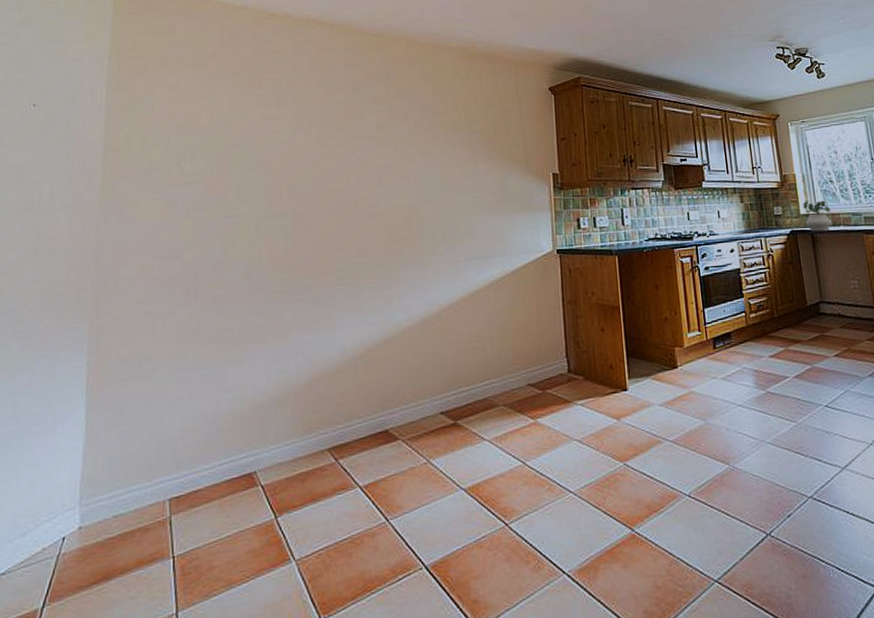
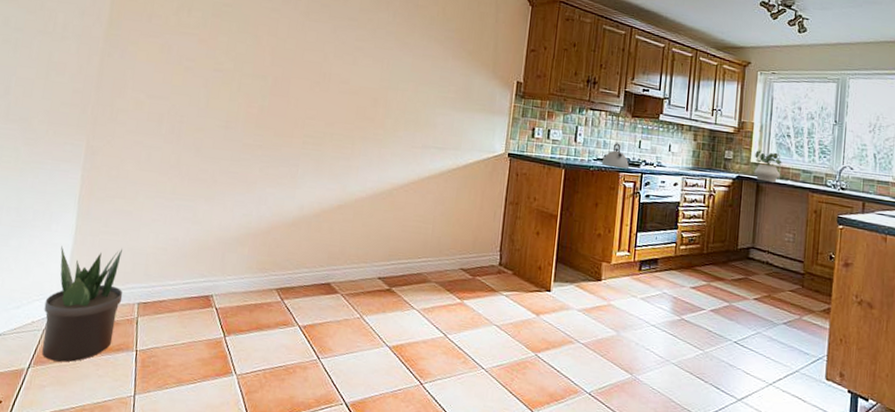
planter: none [56,437,150,592] -> present [42,246,123,362]
kettle: none [654,219,682,245] -> present [602,143,629,168]

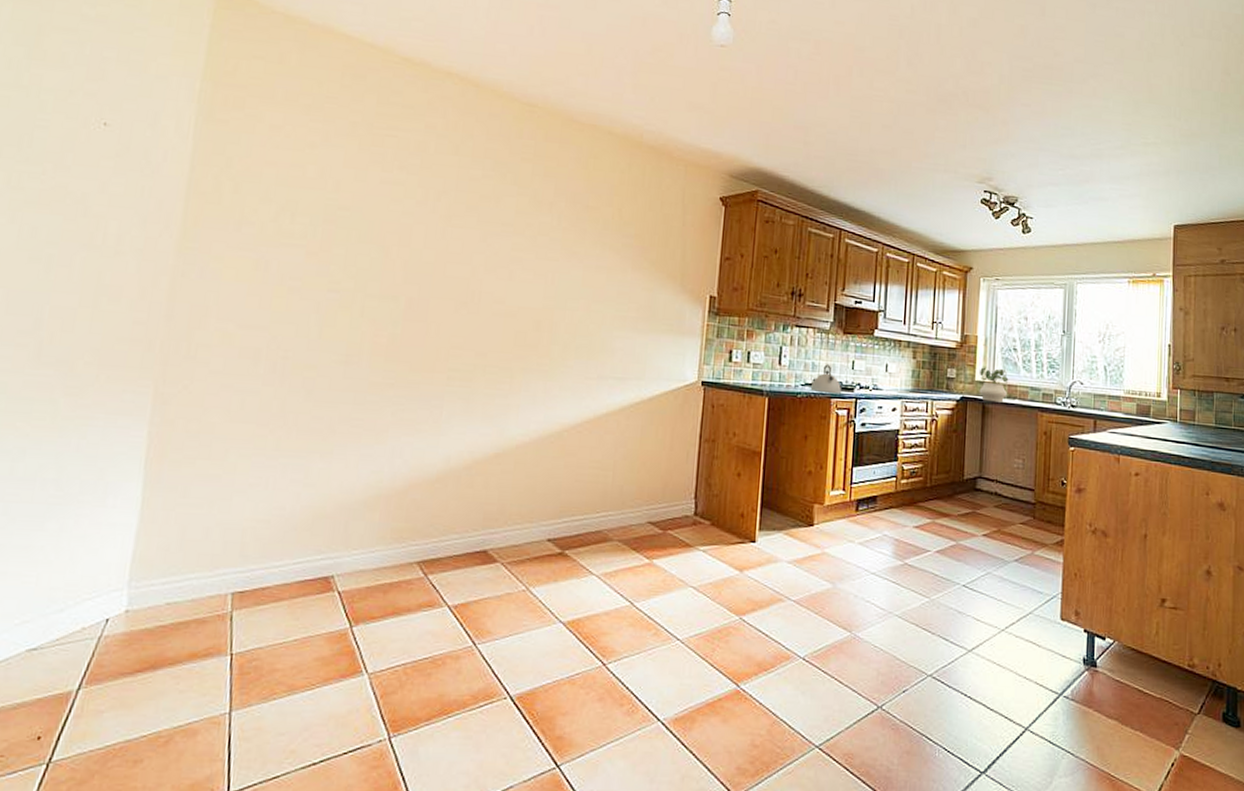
planter: present [42,246,123,362] -> none [97,523,211,678]

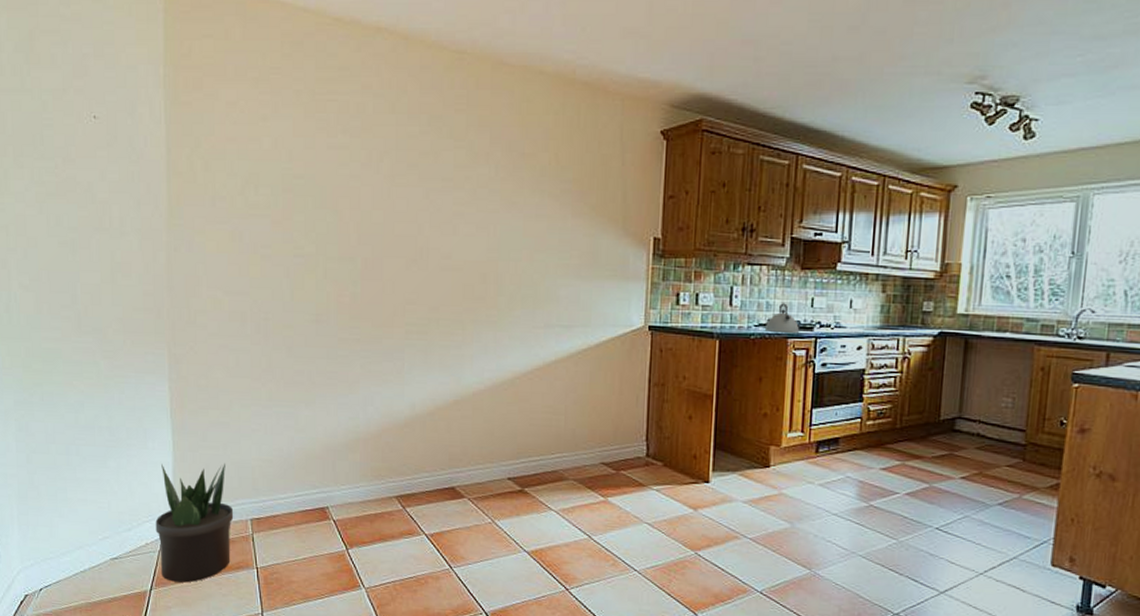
planter: none [97,523,211,678] -> present [155,462,234,583]
potted plant: present [979,366,1009,403] -> none [961,297,999,337]

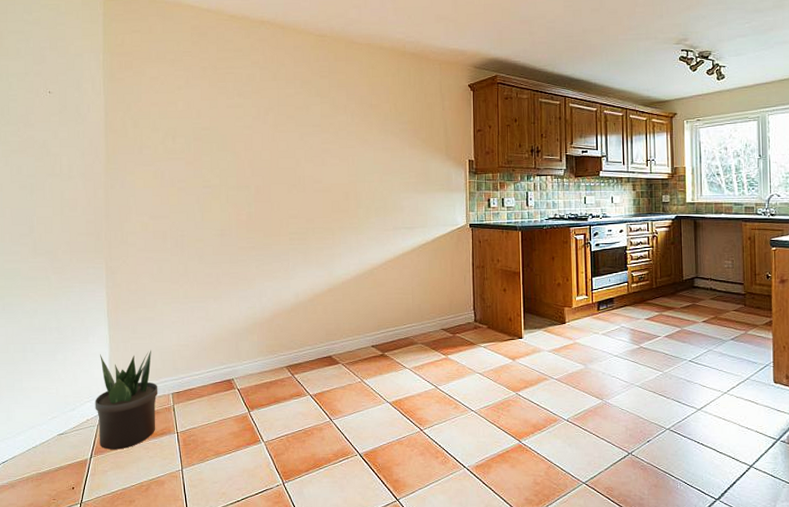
kettle: present [766,303,799,333] -> none [554,202,577,223]

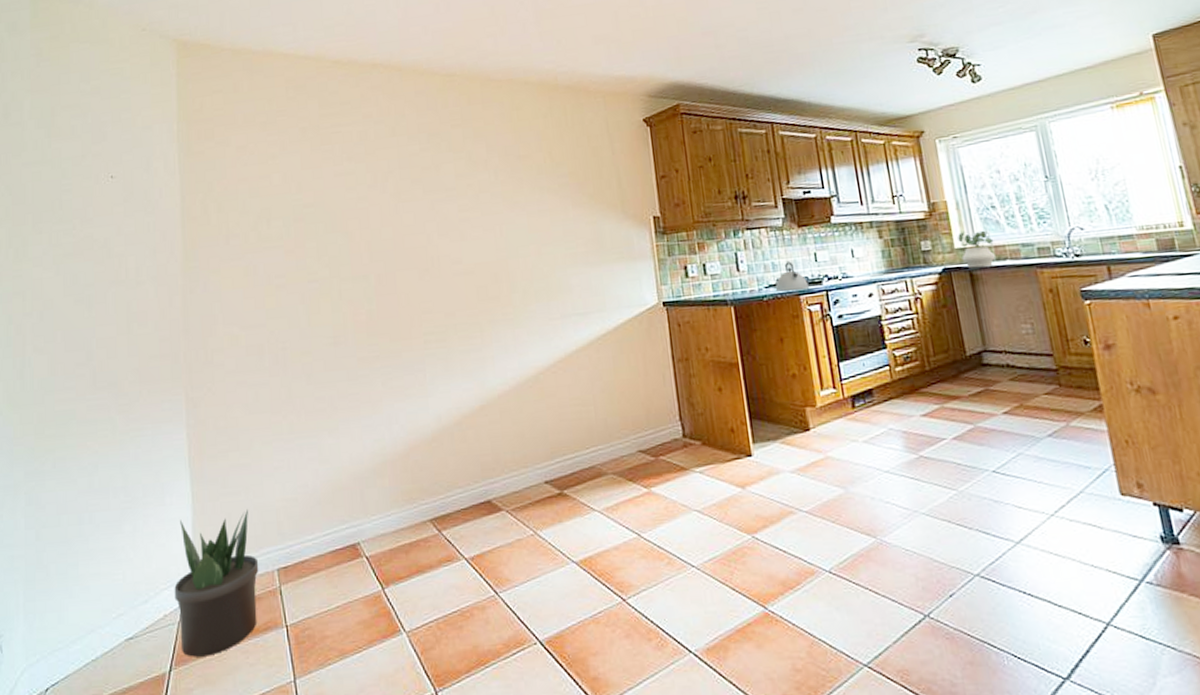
kettle: none [554,202,577,223] -> present [775,261,809,292]
potted plant: none [690,190,715,218] -> present [958,230,995,269]

